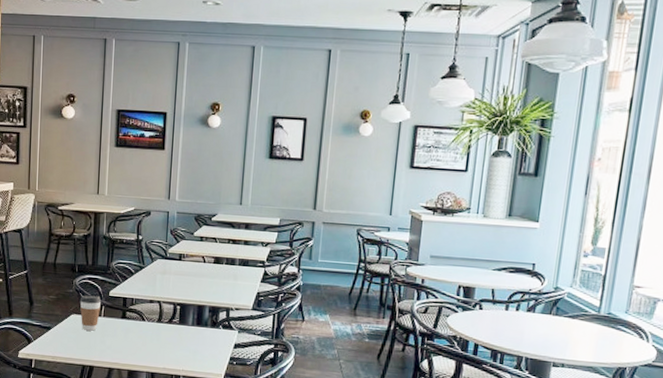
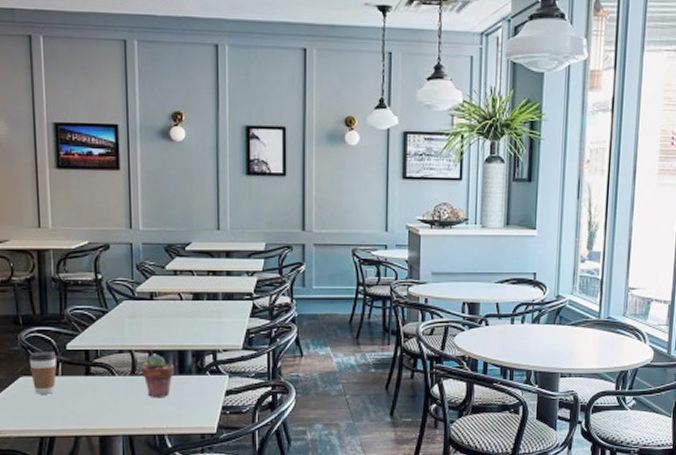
potted succulent: none [166,307,194,344] -> present [141,355,175,398]

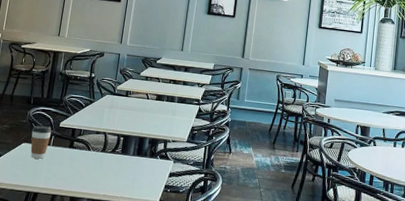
potted succulent: present [141,355,175,398] -> none [110,138,135,173]

